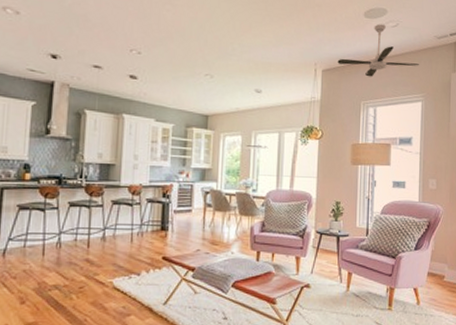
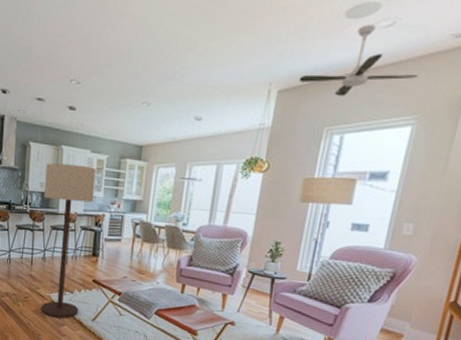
floor lamp: none [100,132,161,307] -> present [40,163,96,318]

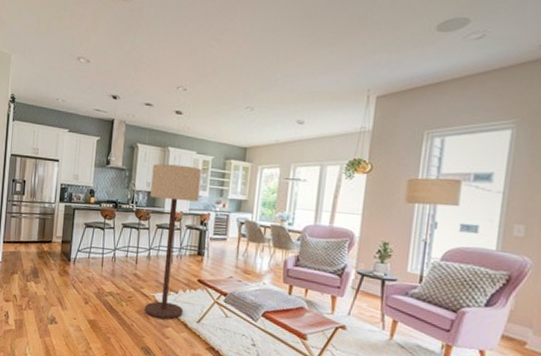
ceiling fan: present [299,24,418,97] -> none [396,37,512,102]

